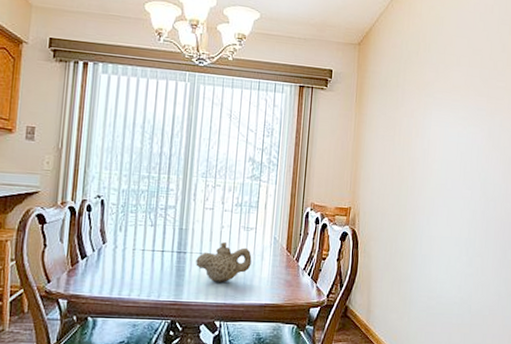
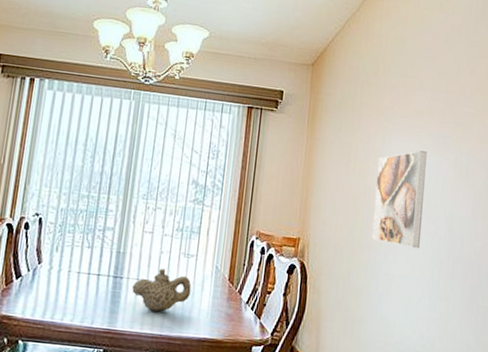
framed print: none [415,123,464,212] -> present [371,150,427,249]

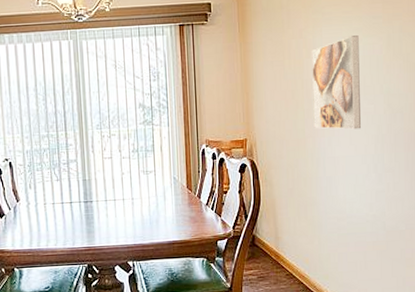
teapot: present [132,269,192,312] -> none [102,188,155,226]

